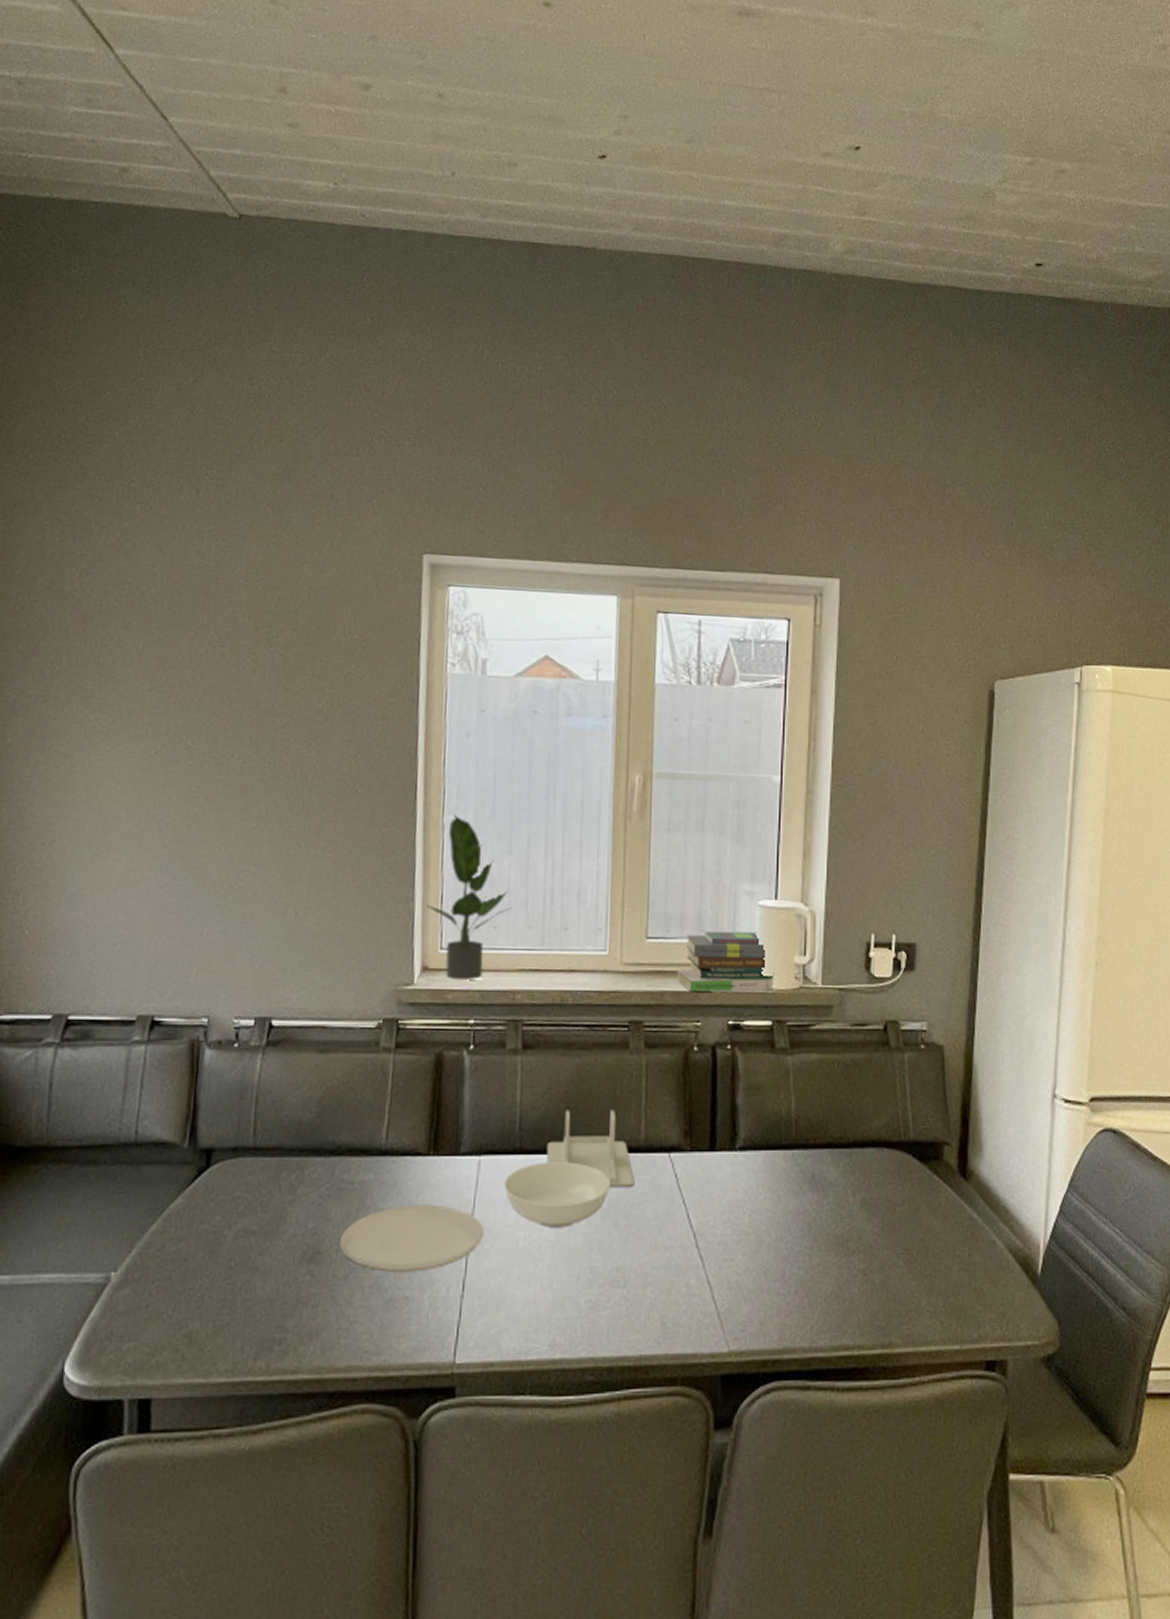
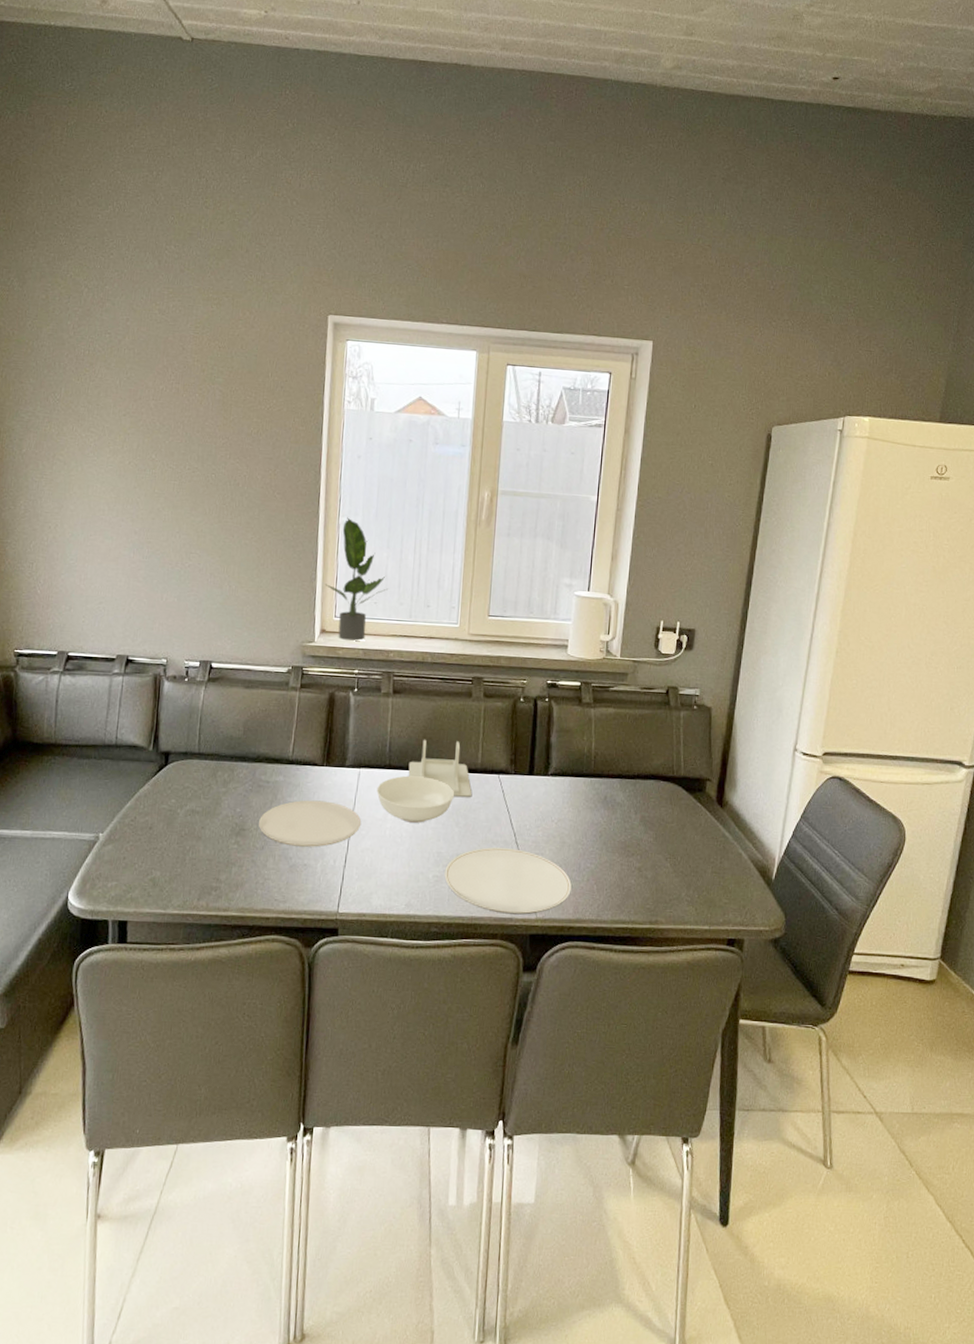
plate: none [601,1255,774,1348] -> present [444,847,572,915]
books: present [676,930,774,992] -> none [509,612,584,660]

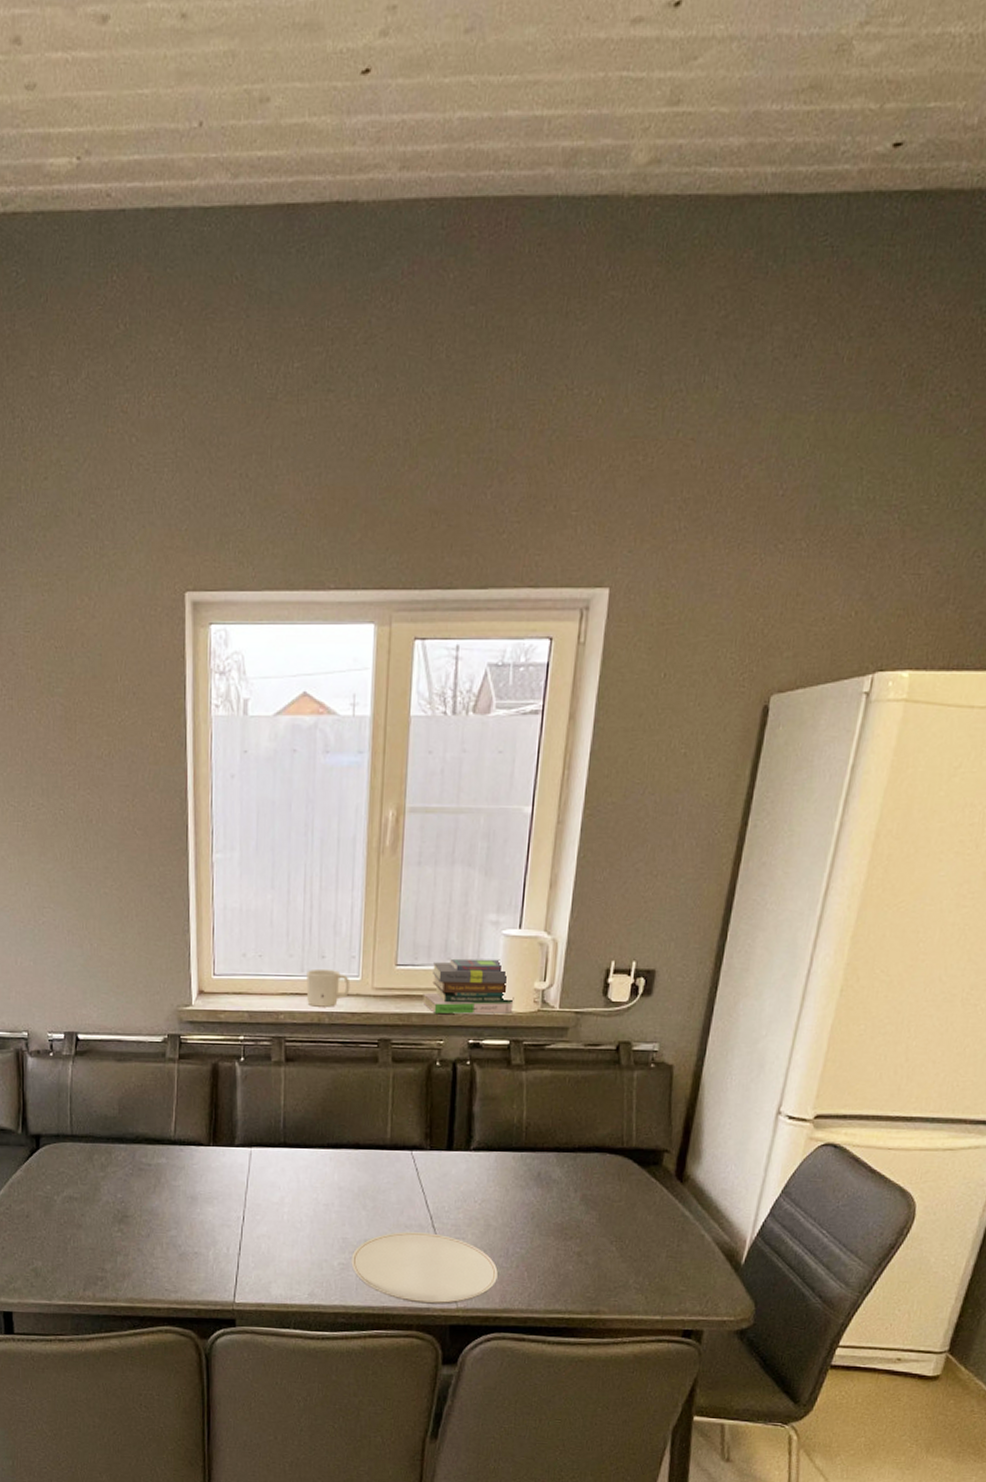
plate: present [259,800,362,847] -> none [143,1183,256,1234]
potted plant: present [324,517,389,642] -> none [199,853,276,1003]
bowl: present [376,775,455,823] -> none [271,1154,361,1206]
napkin holder: present [408,739,472,797] -> none [306,1113,381,1177]
mug: none [413,616,451,648] -> present [306,968,351,1007]
books: none [509,612,584,660] -> present [422,958,514,1014]

